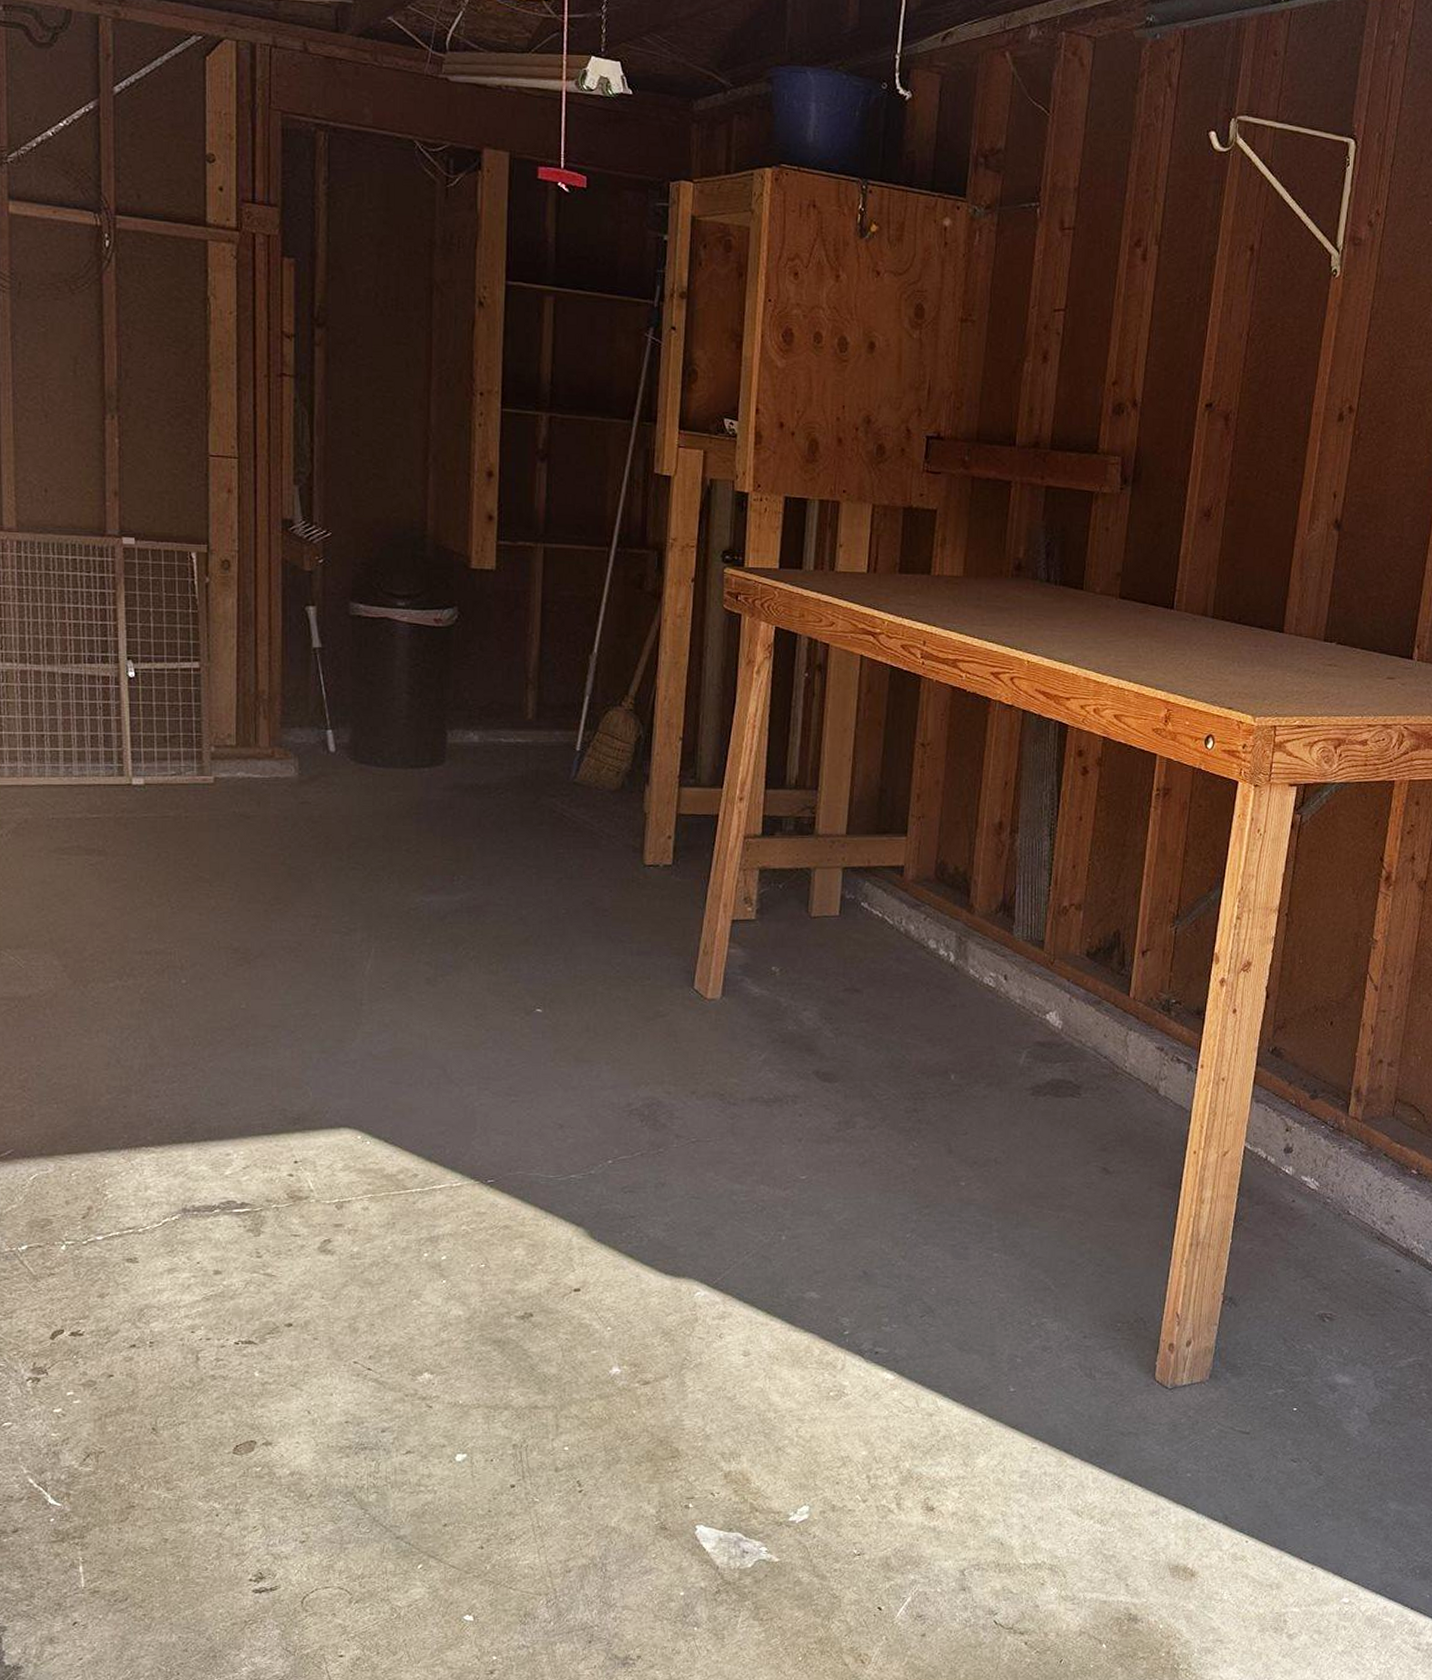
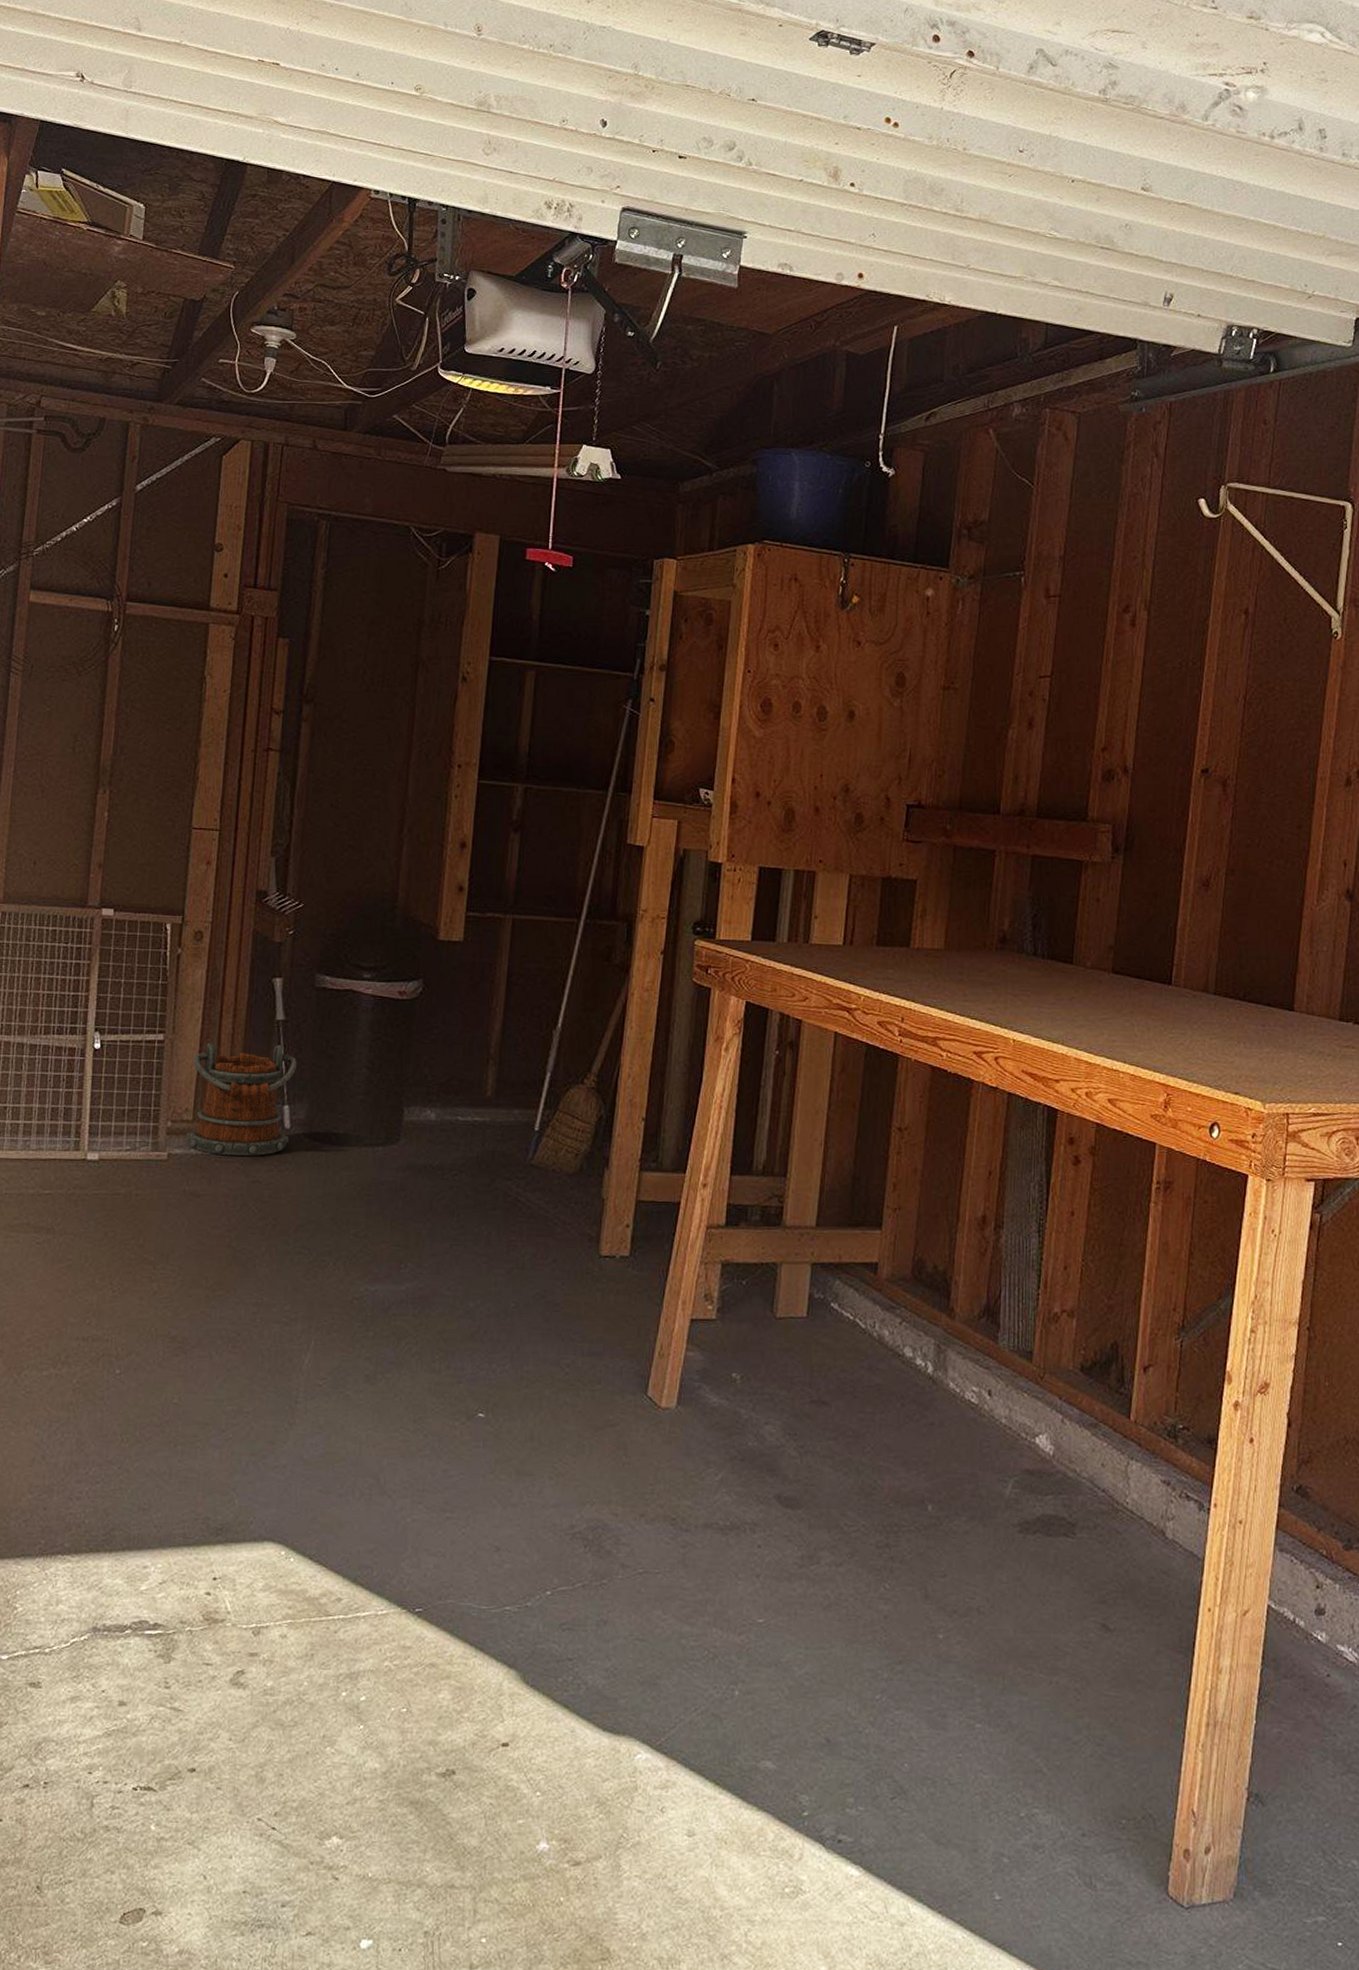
bucket: none [231,670,337,779] -> present [186,1043,297,1157]

